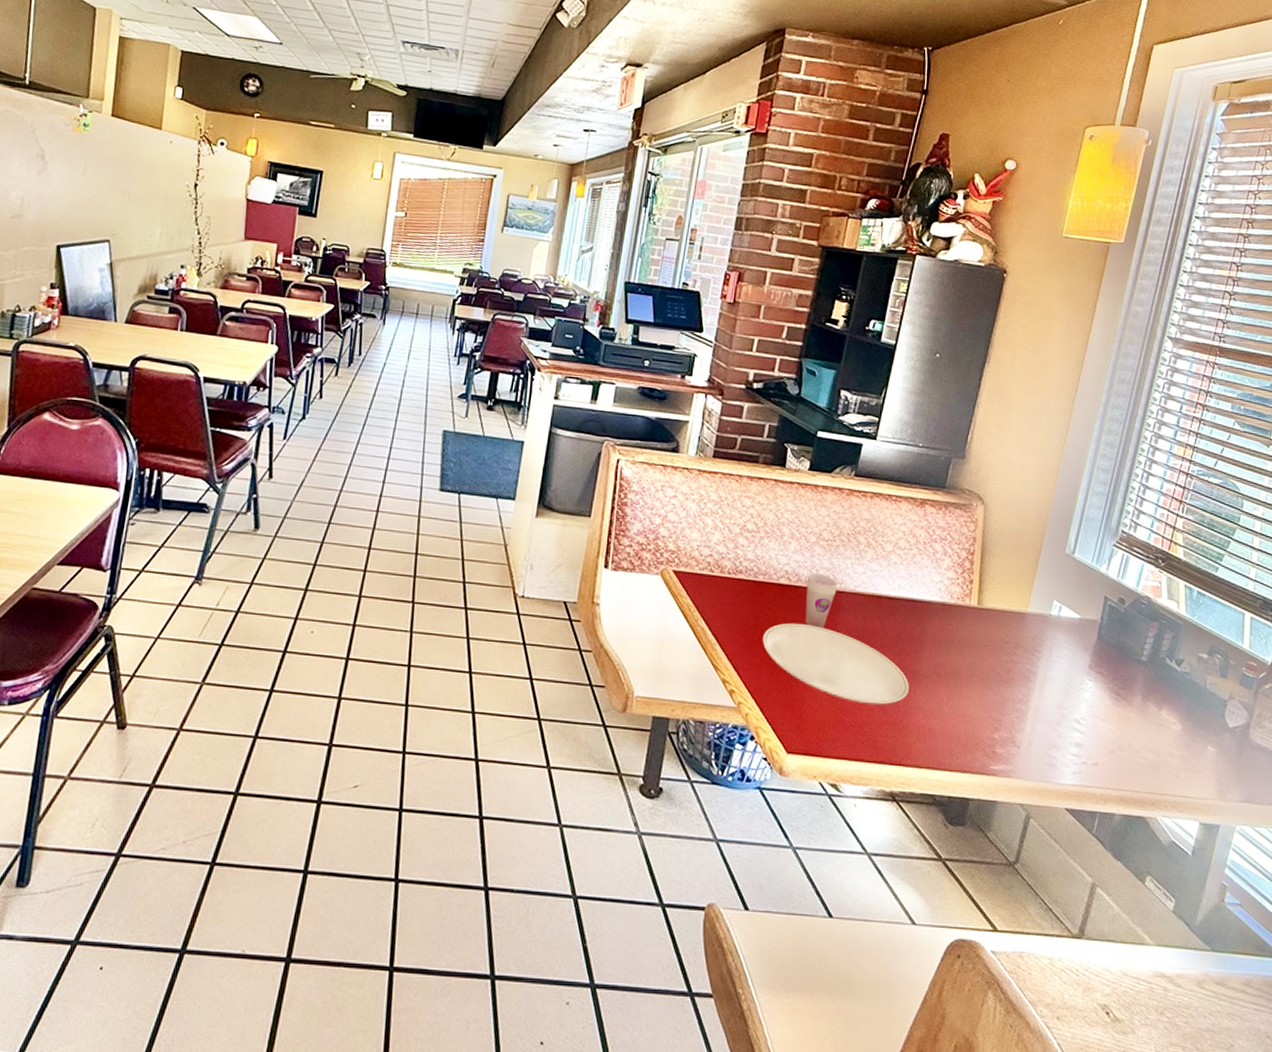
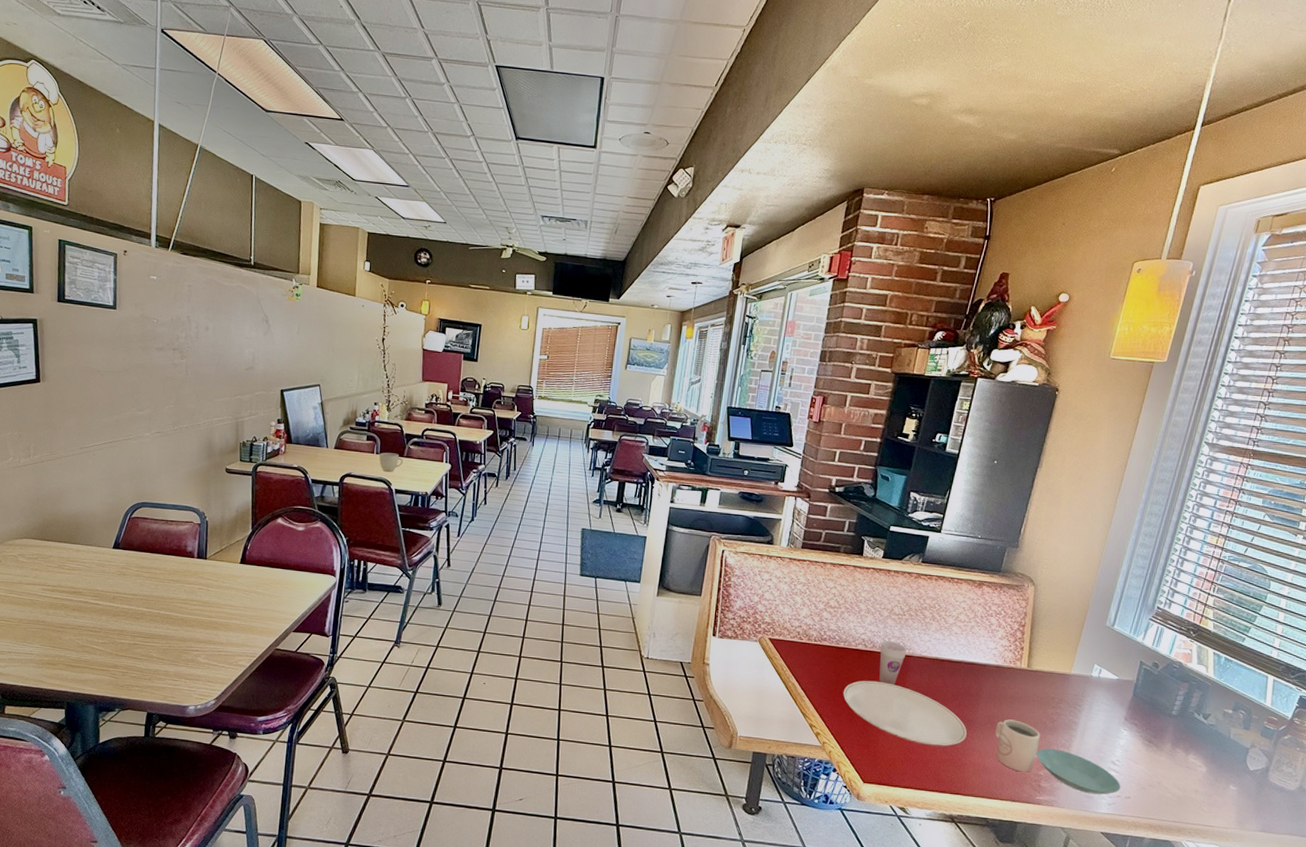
cup: none [183,329,216,354] -> present [378,452,404,471]
mug: none [941,669,994,736] -> present [994,719,1040,772]
saucer: none [990,705,1087,762] -> present [1037,748,1121,795]

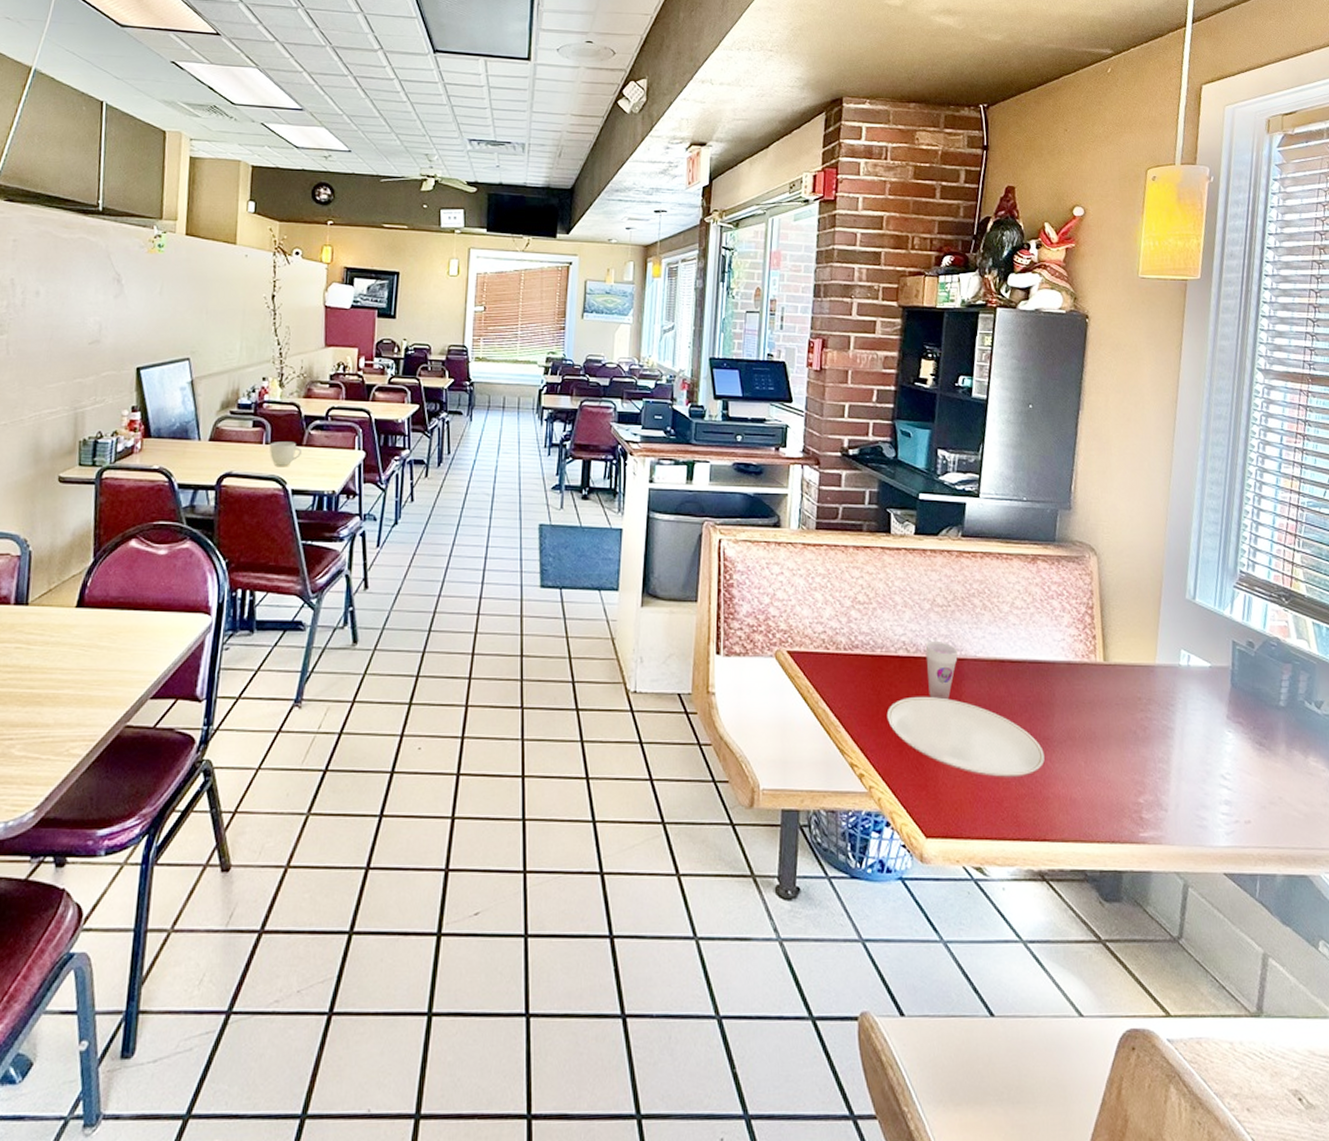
mug: present [994,719,1040,772] -> none [1077,732,1133,802]
saucer: present [1037,748,1121,795] -> none [1131,766,1238,822]

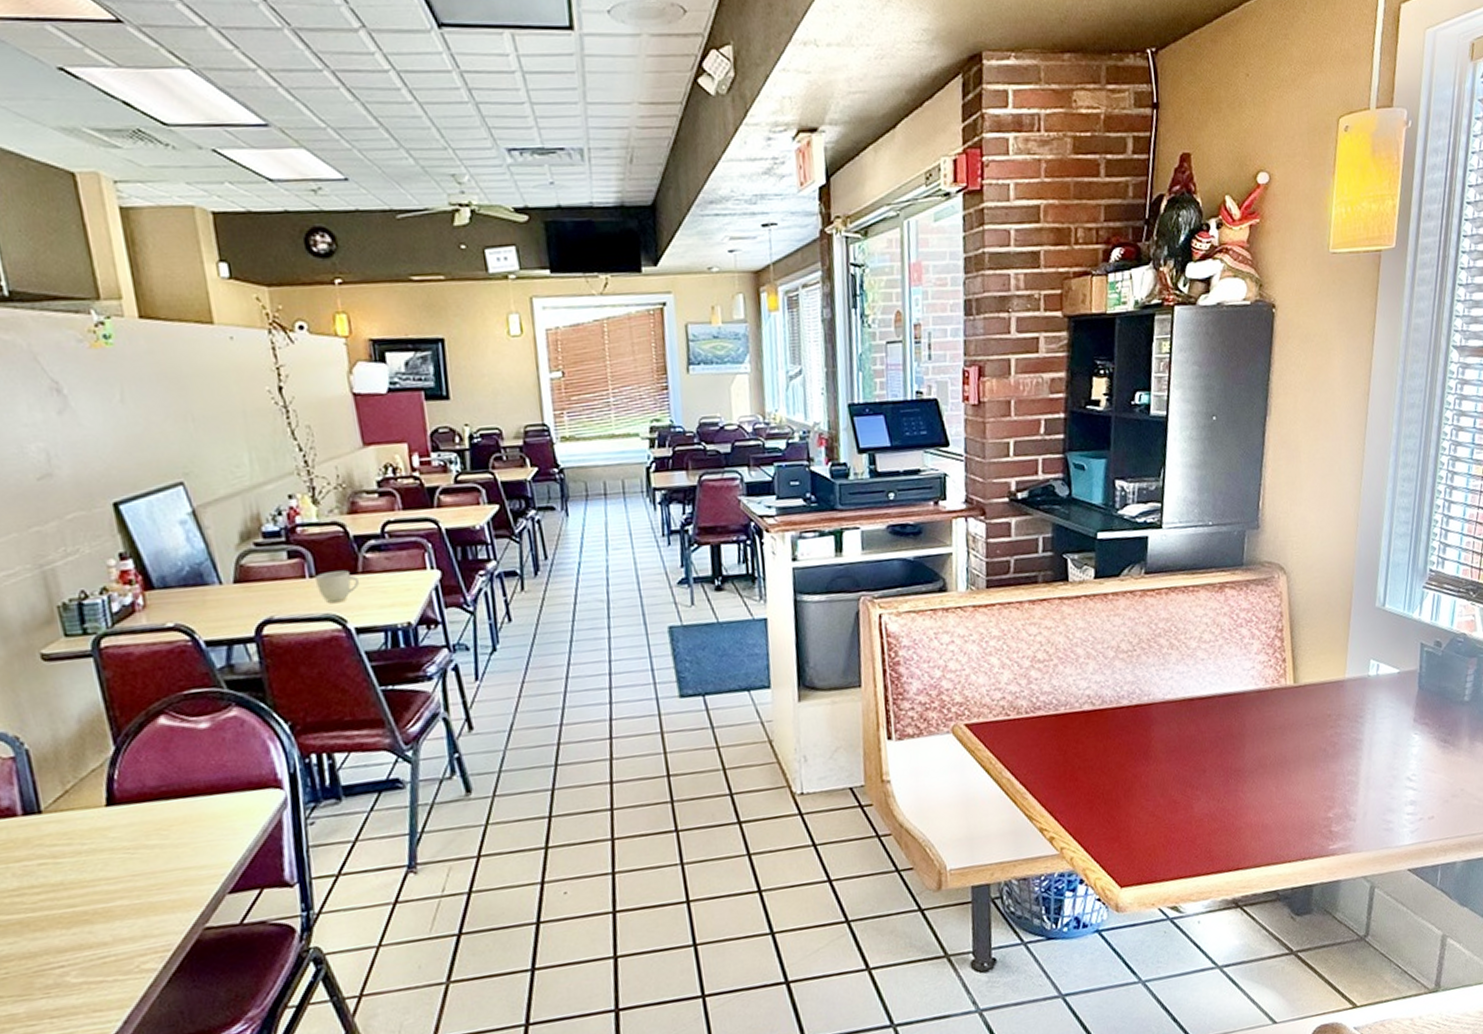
plate: present [886,696,1045,778] -> none [1074,746,1236,818]
cup: present [925,642,958,700] -> none [1111,689,1146,749]

